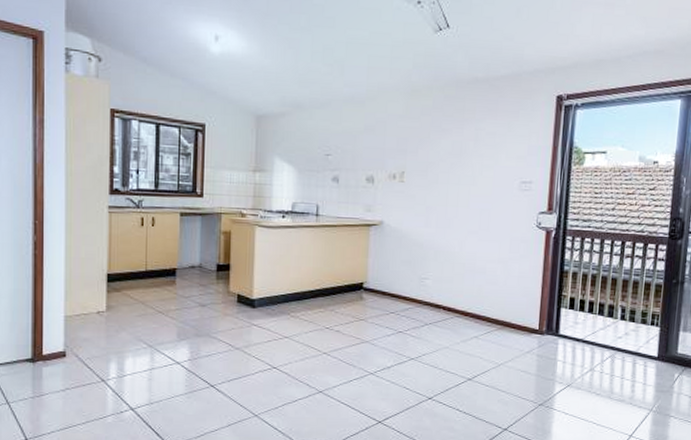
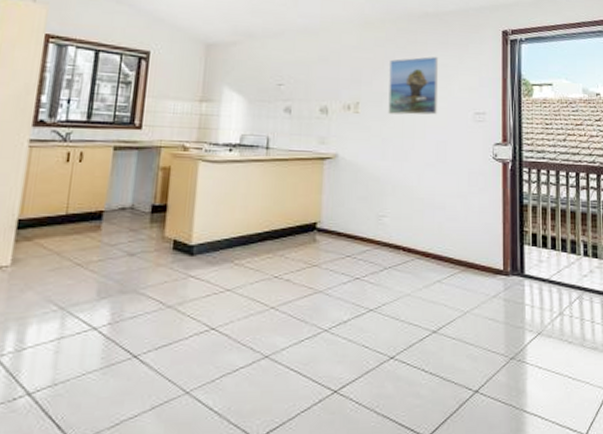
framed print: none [433,125,486,184] -> present [388,57,438,115]

